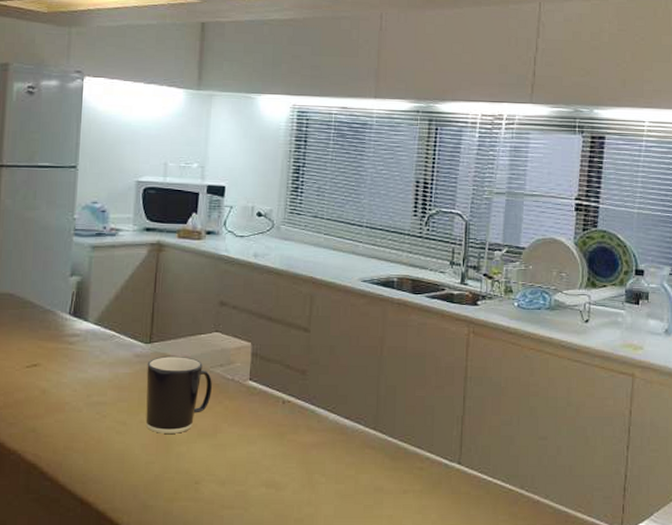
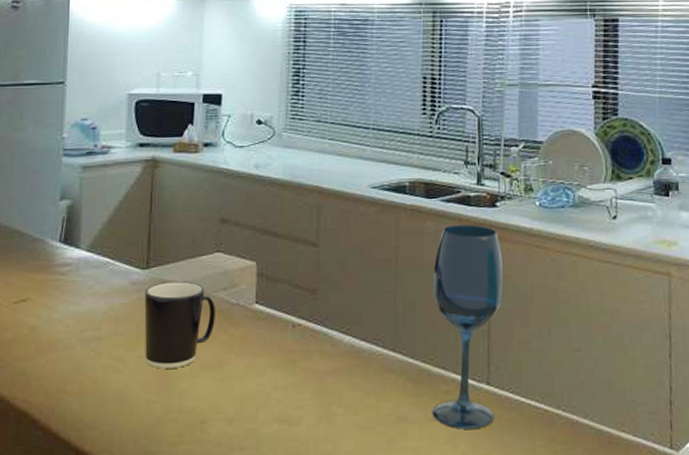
wineglass: none [407,319,481,503] -> present [432,224,504,430]

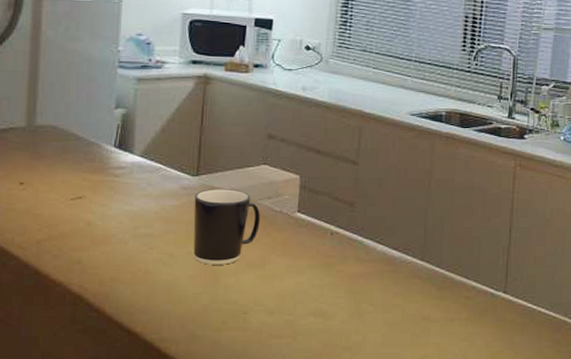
wineglass: present [432,224,504,430] -> none [453,152,527,331]

